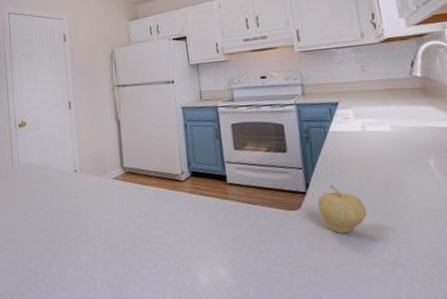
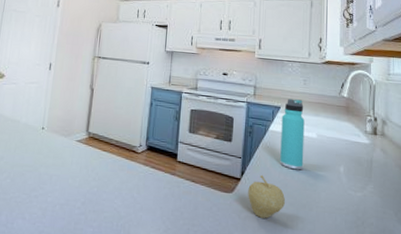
thermos bottle: none [341,89,382,173] -> present [280,98,305,170]

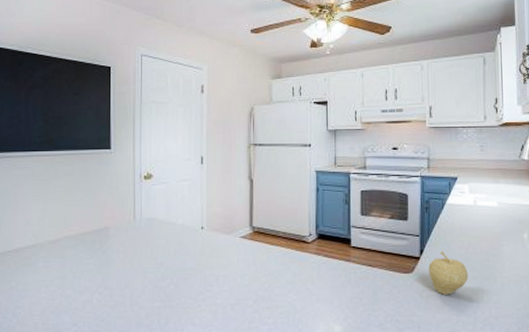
thermos bottle: present [280,98,305,170] -> none [459,167,485,242]

